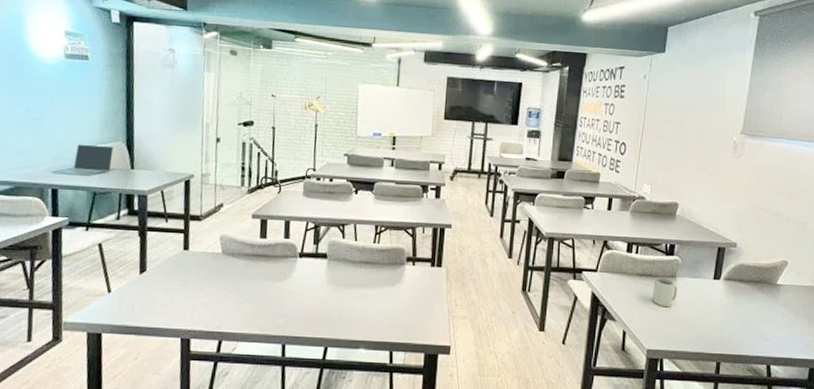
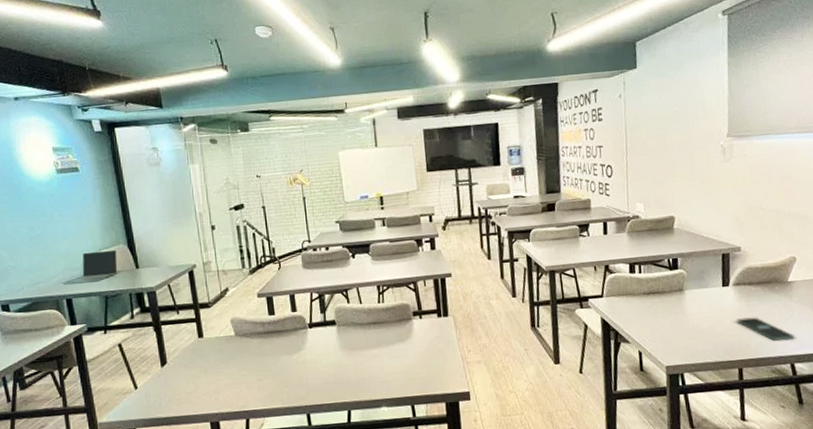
mug: present [652,276,677,308] -> none [662,292,688,322]
calculator: none [721,313,776,341] -> present [736,317,796,341]

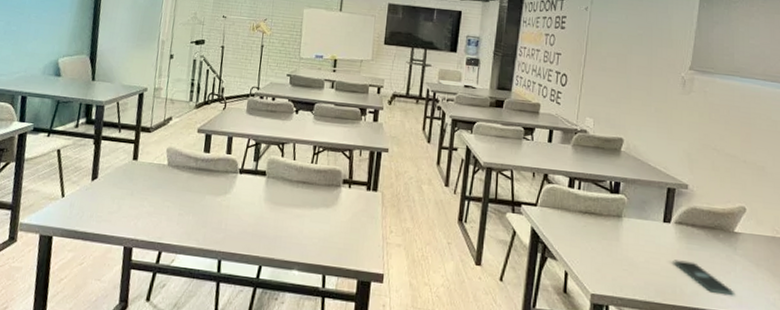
laptop: present [63,250,118,285] -> none [22,55,79,86]

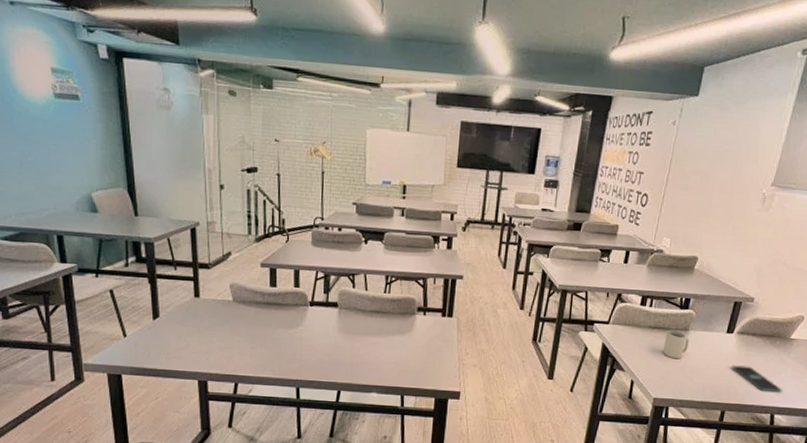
mug: none [596,215,623,250] -> present [663,329,689,359]

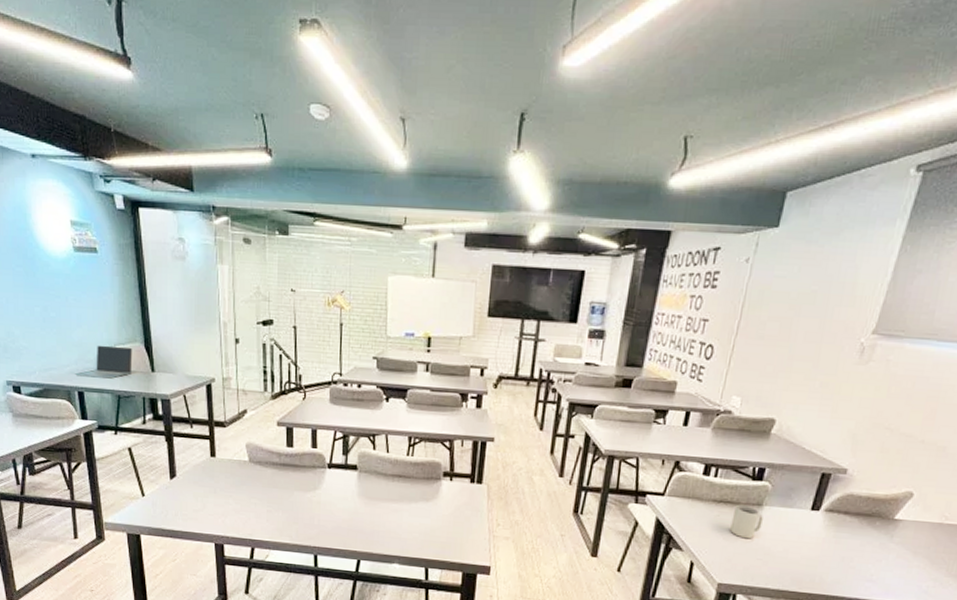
laptop: none [54,189,115,223] -> present [75,345,133,379]
calculator: present [731,365,783,392] -> none [816,548,884,583]

